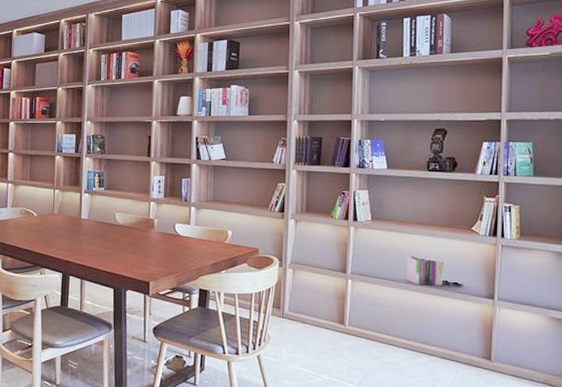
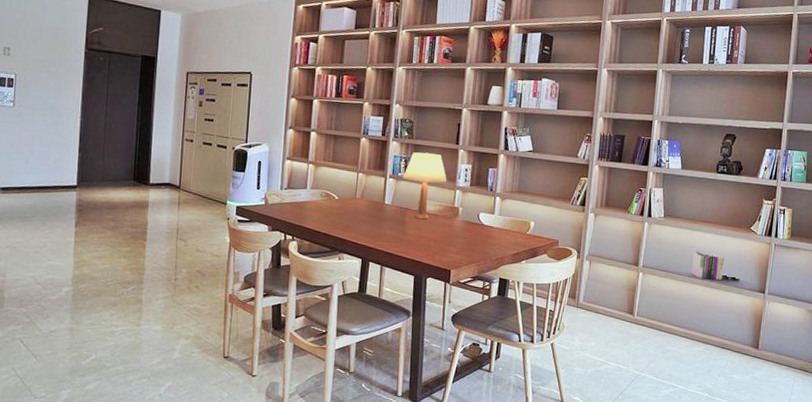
table lamp: none [97,165,142,233] -> present [403,151,448,221]

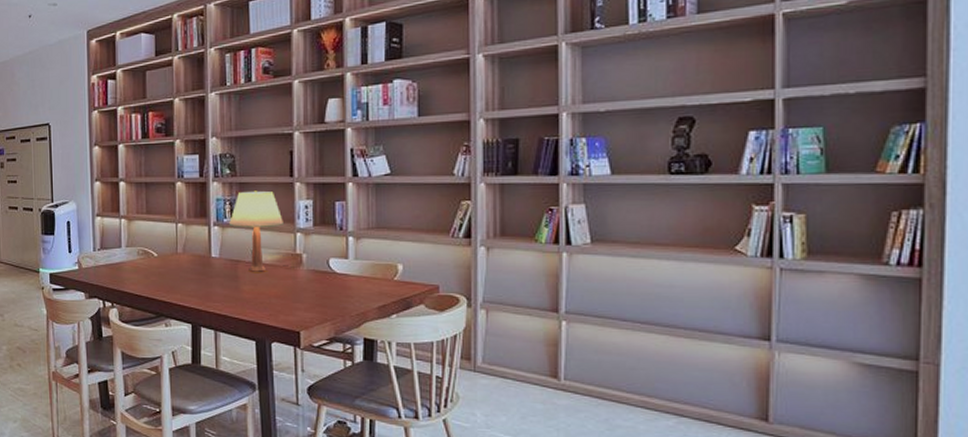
books: present [691,251,740,282] -> none [642,286,725,327]

